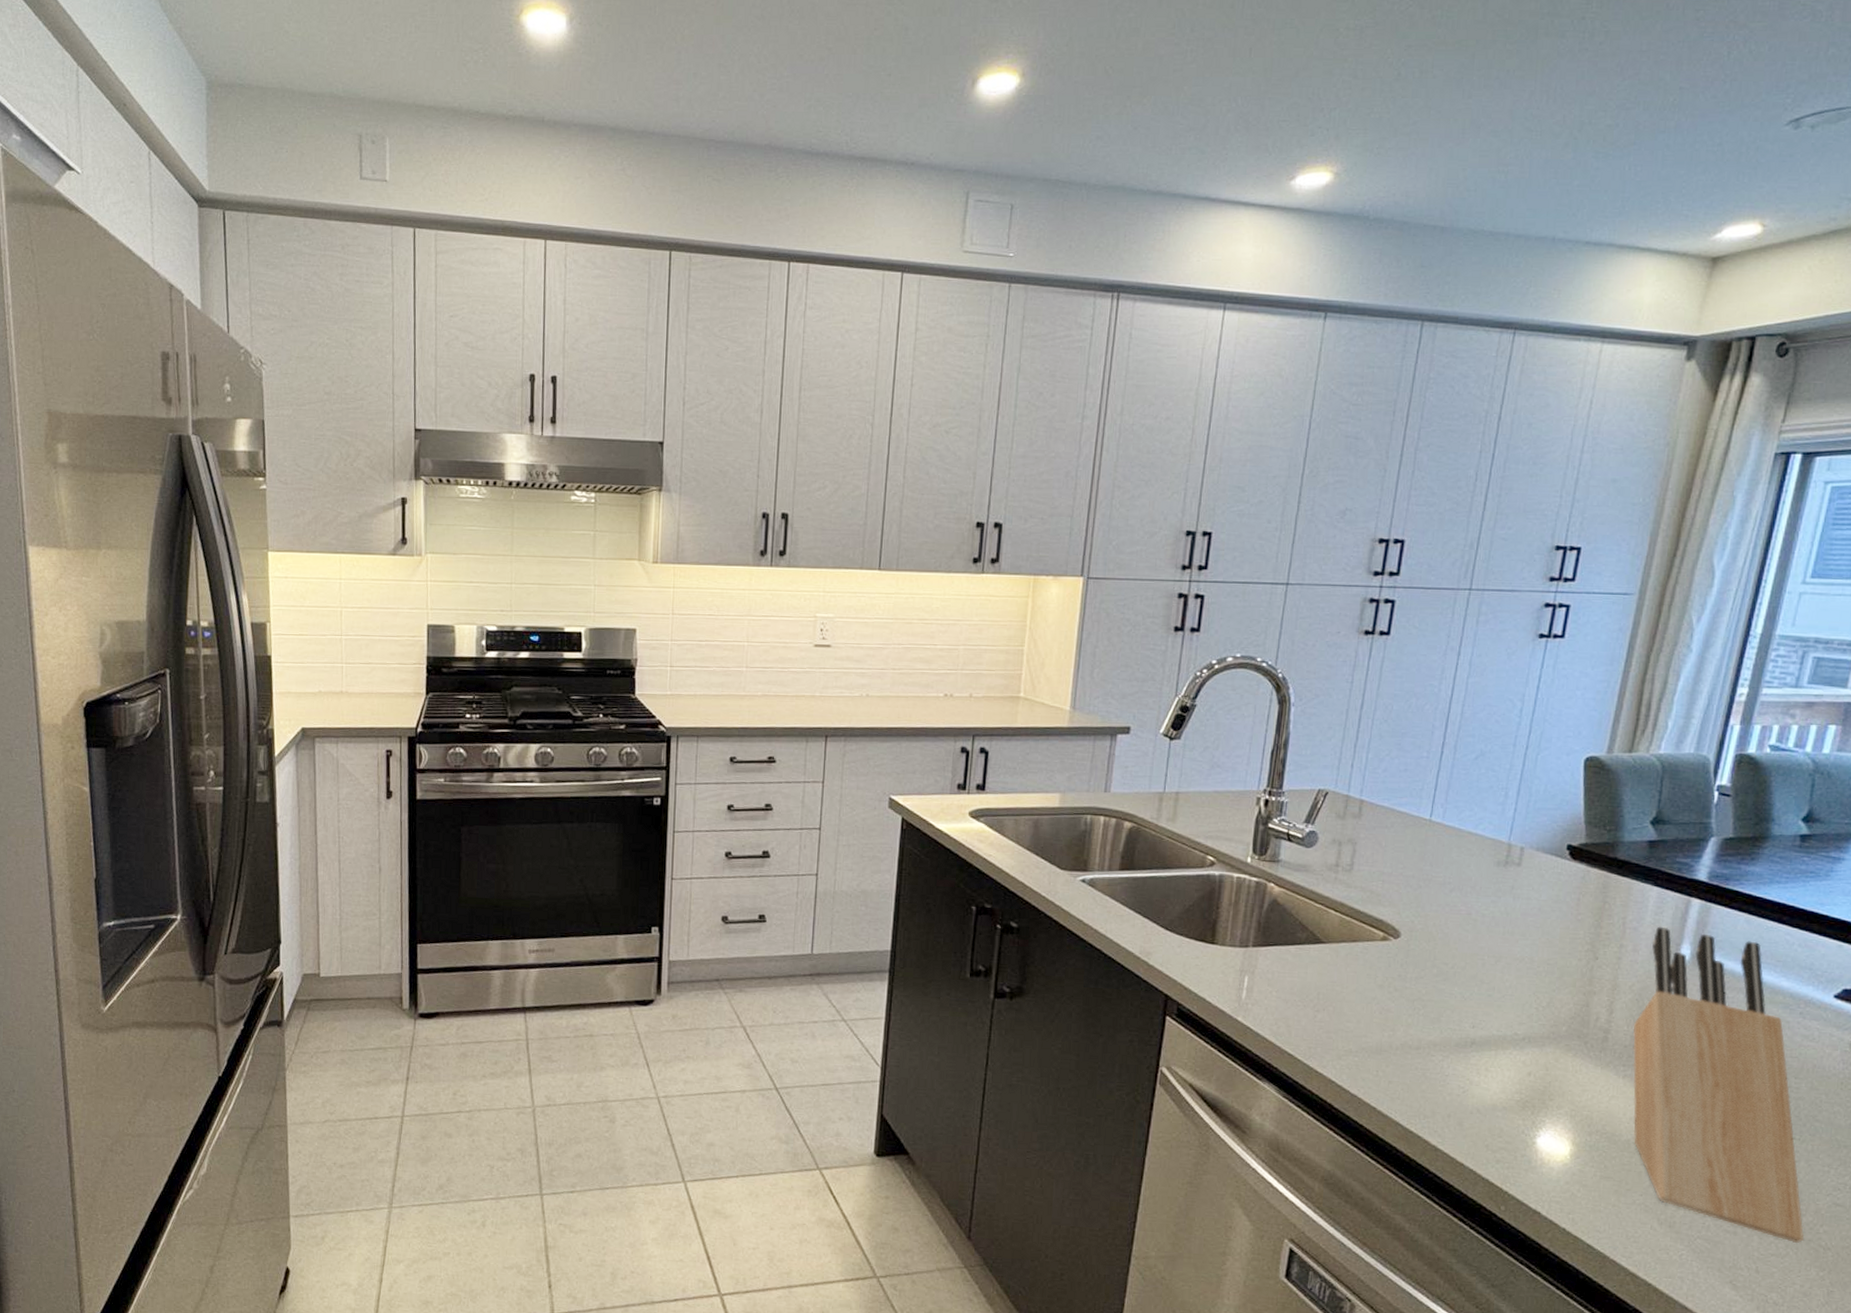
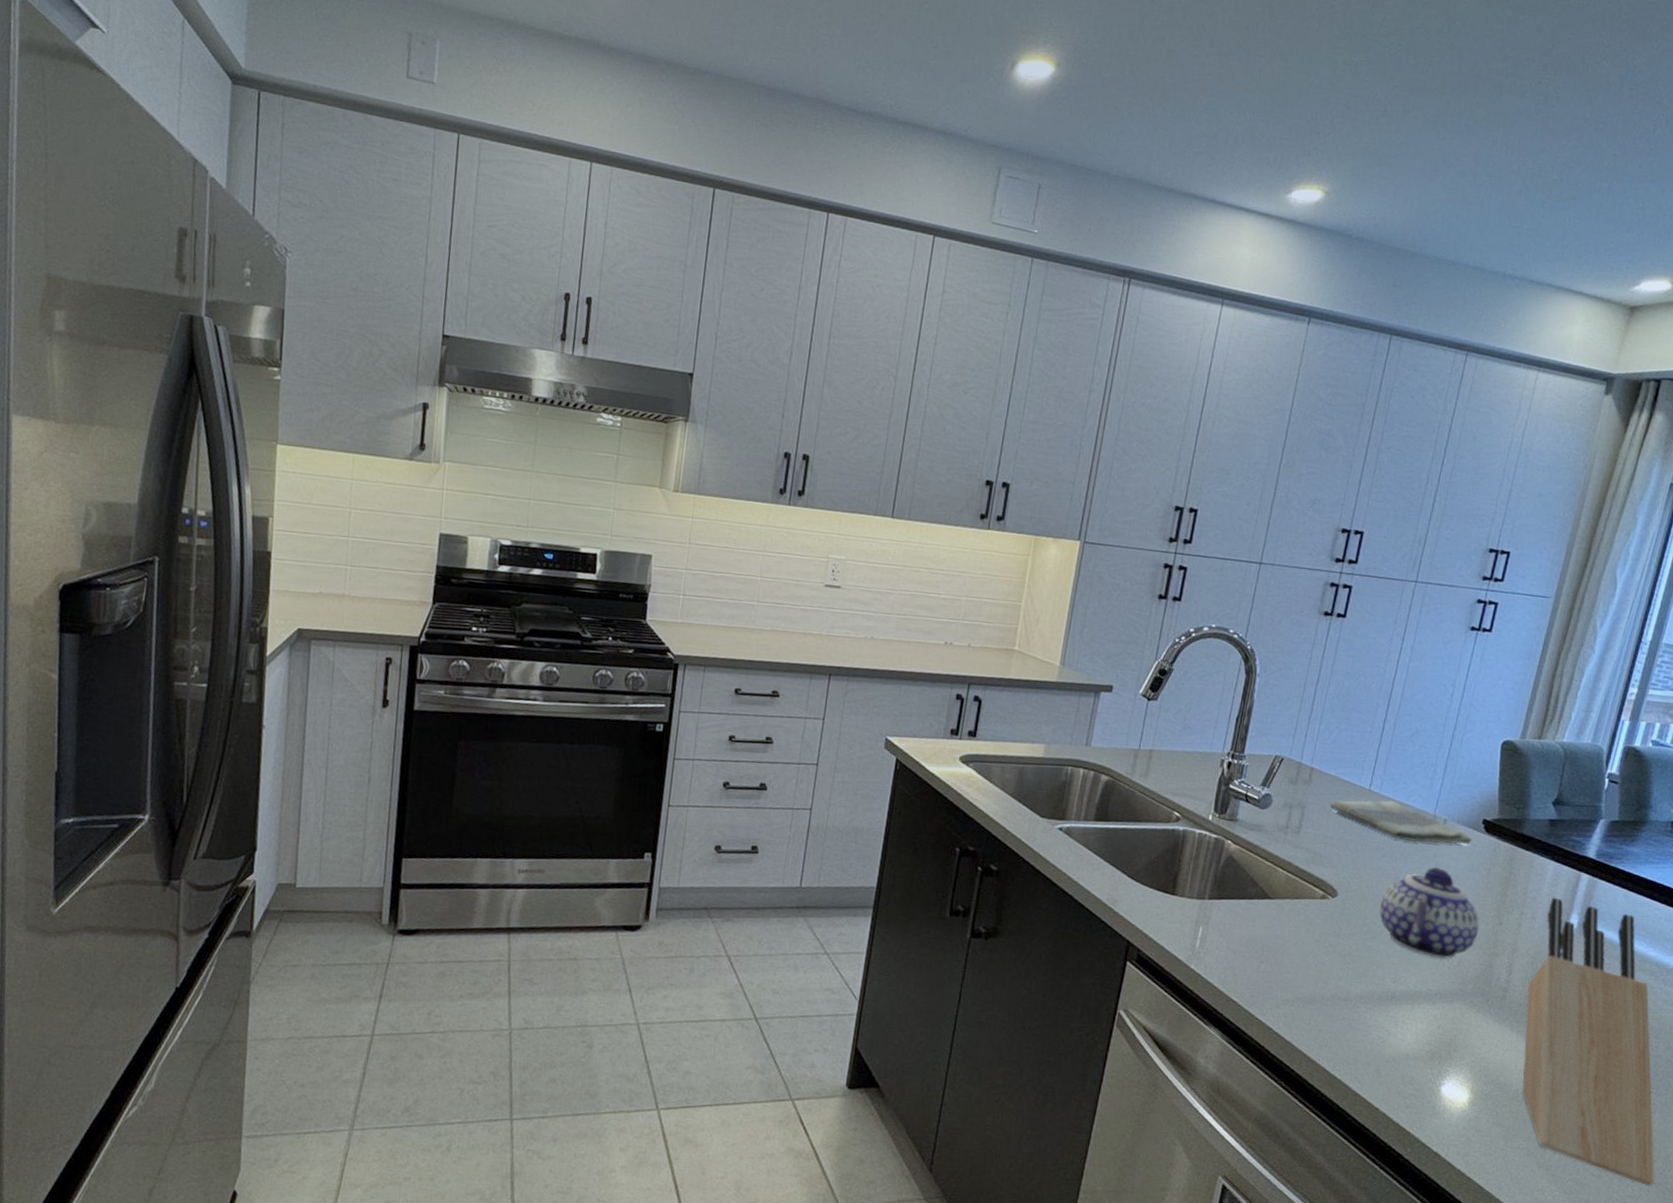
dish towel: none [1385,829,1556,875] -> present [1330,800,1472,845]
teapot: none [1450,900,1571,1000] -> present [1379,867,1480,960]

